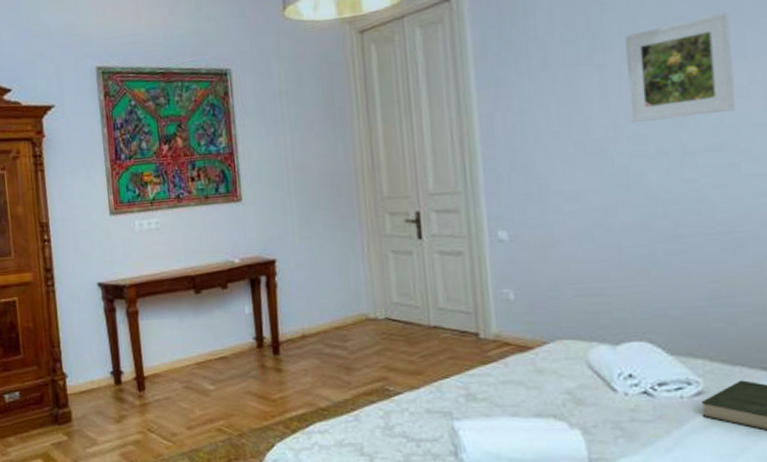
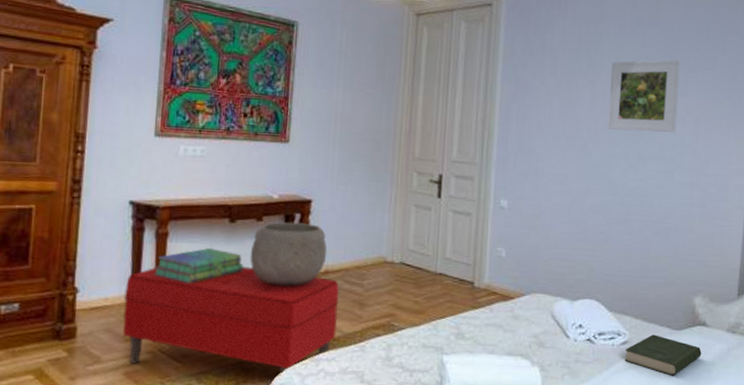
bench: none [107,338,325,452] -> present [122,266,340,376]
stack of books: none [130,322,217,360] -> present [154,248,244,283]
ceramic pot: none [220,285,301,355] -> present [250,222,327,286]

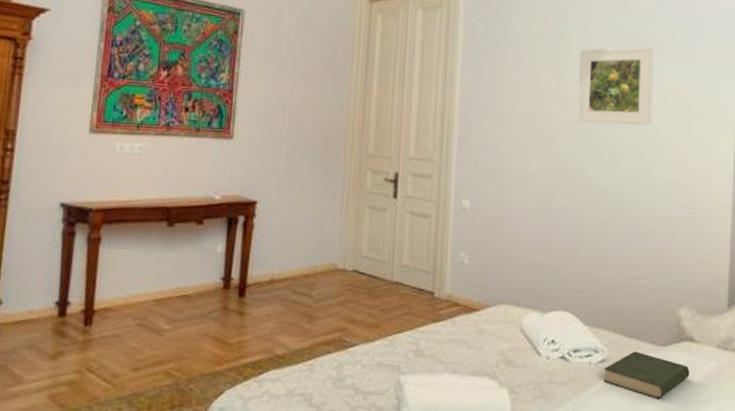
bench: present [122,266,340,376] -> none [48,275,287,399]
stack of books: present [154,248,244,283] -> none [84,255,182,294]
ceramic pot: present [250,222,327,286] -> none [188,225,273,297]

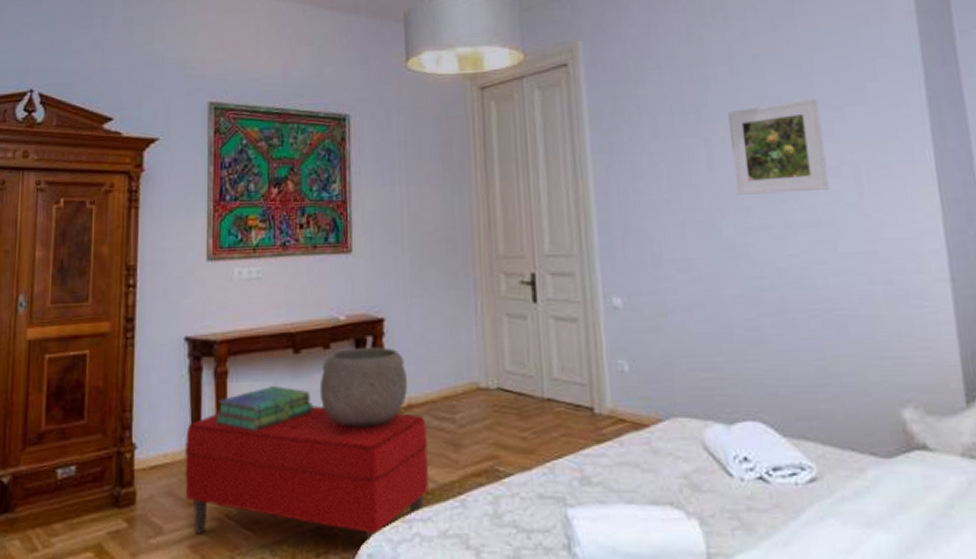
bench: none [48,275,287,399] -> present [185,405,430,544]
stack of books: none [84,255,182,294] -> present [215,386,314,431]
ceramic pot: none [188,225,273,297] -> present [319,346,408,427]
book: present [603,351,690,400] -> none [815,466,930,526]

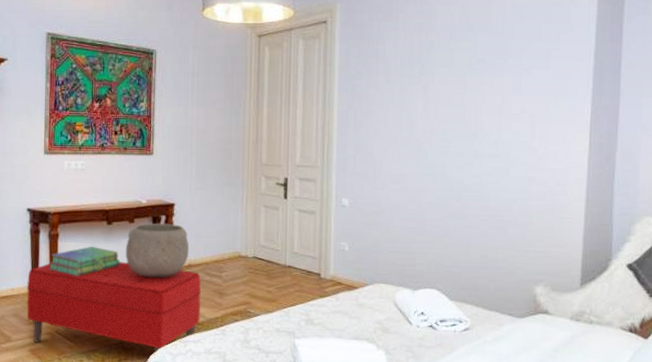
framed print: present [728,98,829,195] -> none [442,60,513,131]

